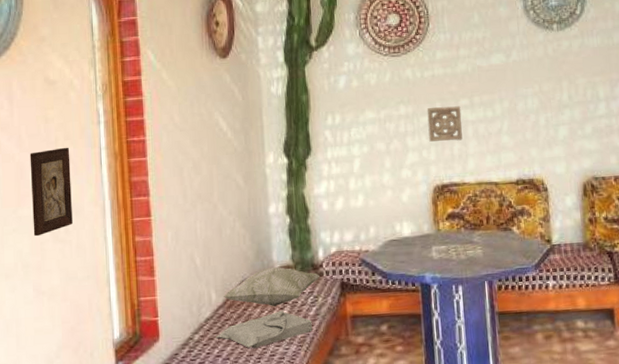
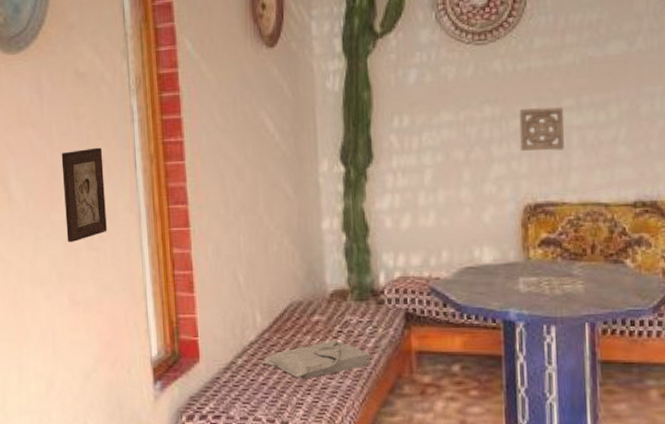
decorative pillow: present [224,267,320,307] -> none [270,291,381,335]

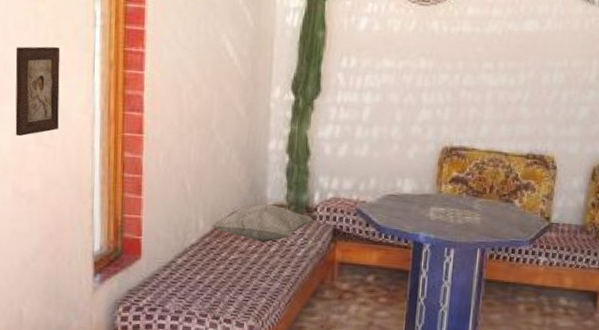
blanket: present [261,339,371,379] -> none [199,247,299,280]
decorative pillow: none [270,291,381,335] -> present [212,204,313,243]
wall ornament: present [519,107,565,151] -> none [445,66,484,105]

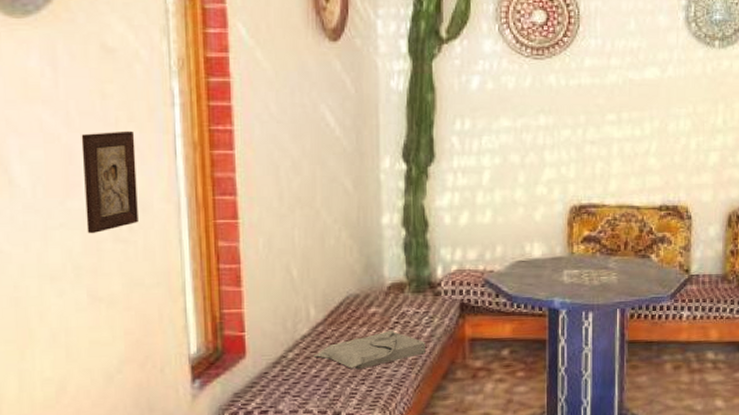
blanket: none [199,247,299,280] -> present [313,330,426,370]
decorative pillow: present [212,204,313,243] -> none [324,284,438,326]

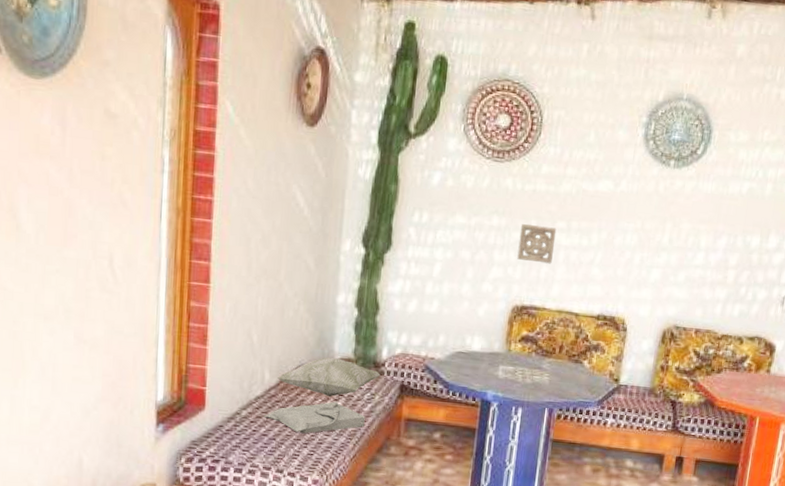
religious icon: present [81,130,138,234] -> none [78,190,127,282]
decorative pillow: none [324,284,438,326] -> present [277,357,381,397]
wall ornament: none [569,121,607,159] -> present [517,224,557,264]

